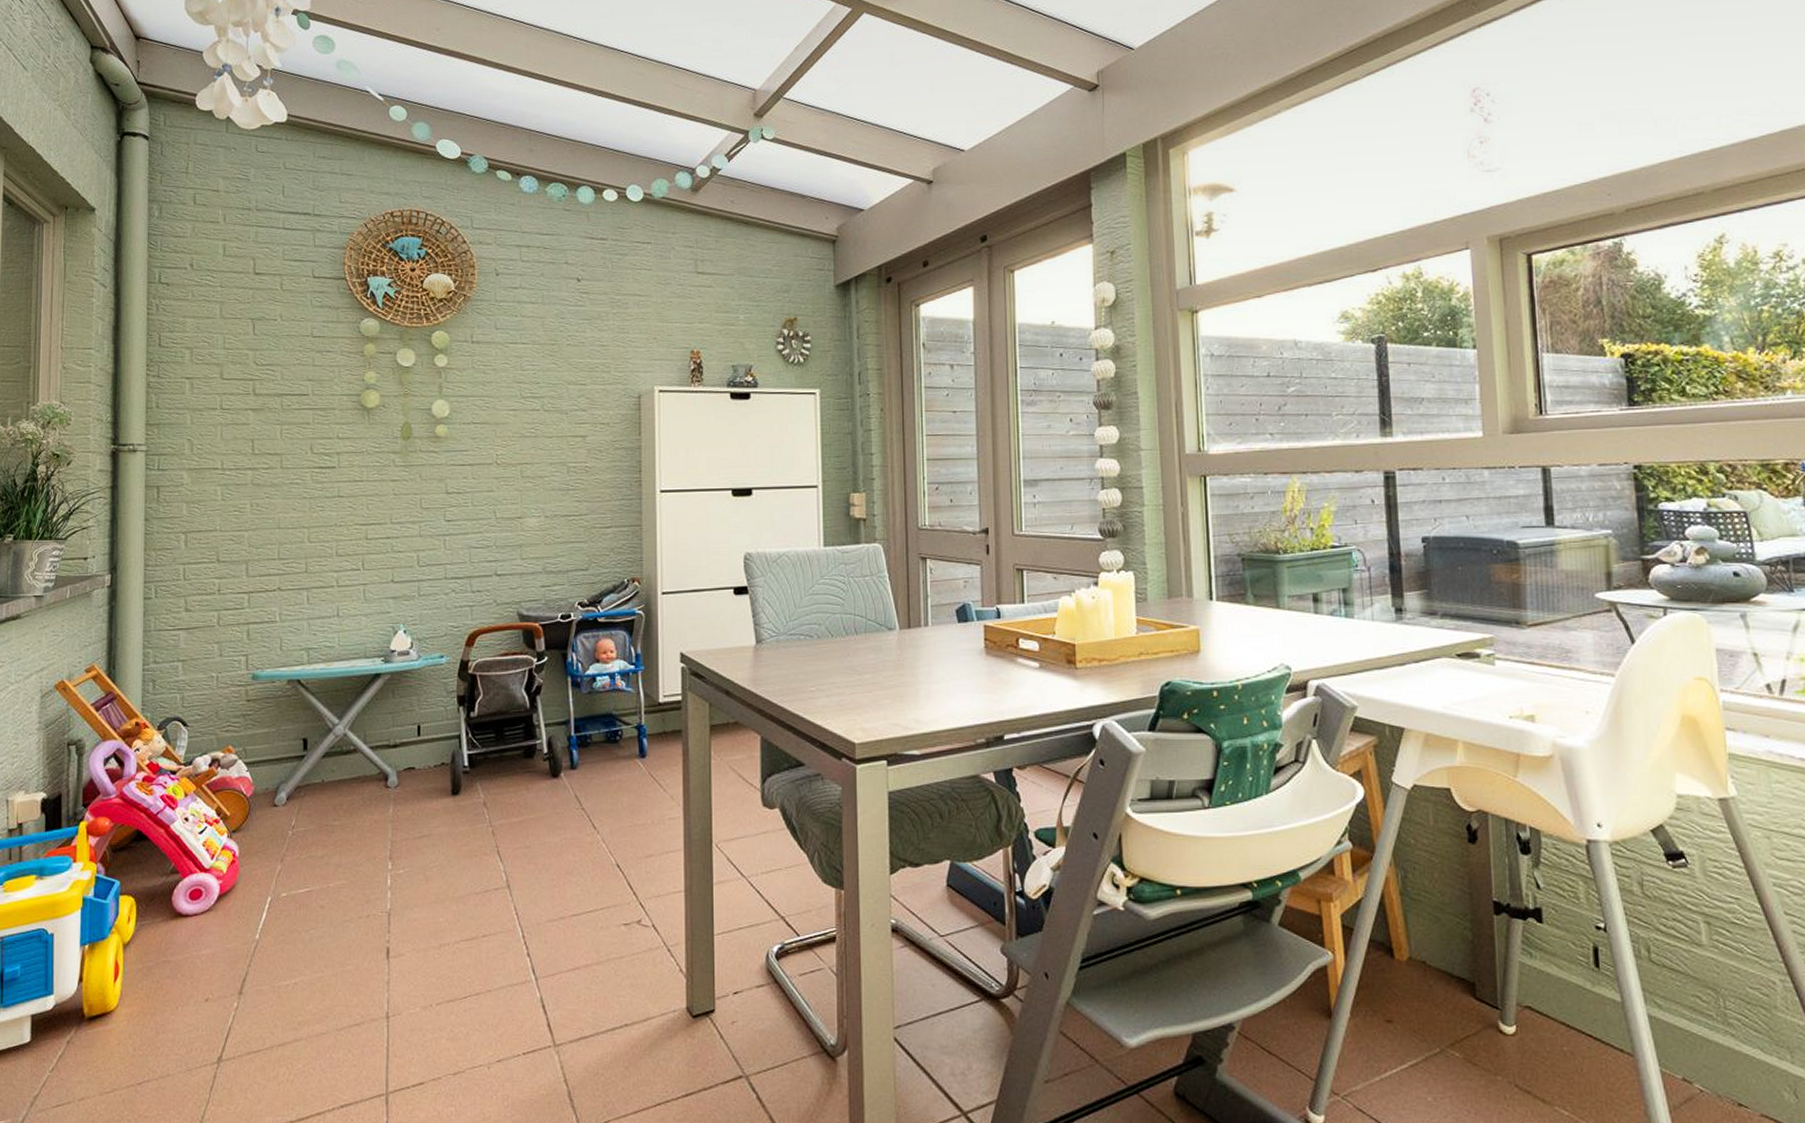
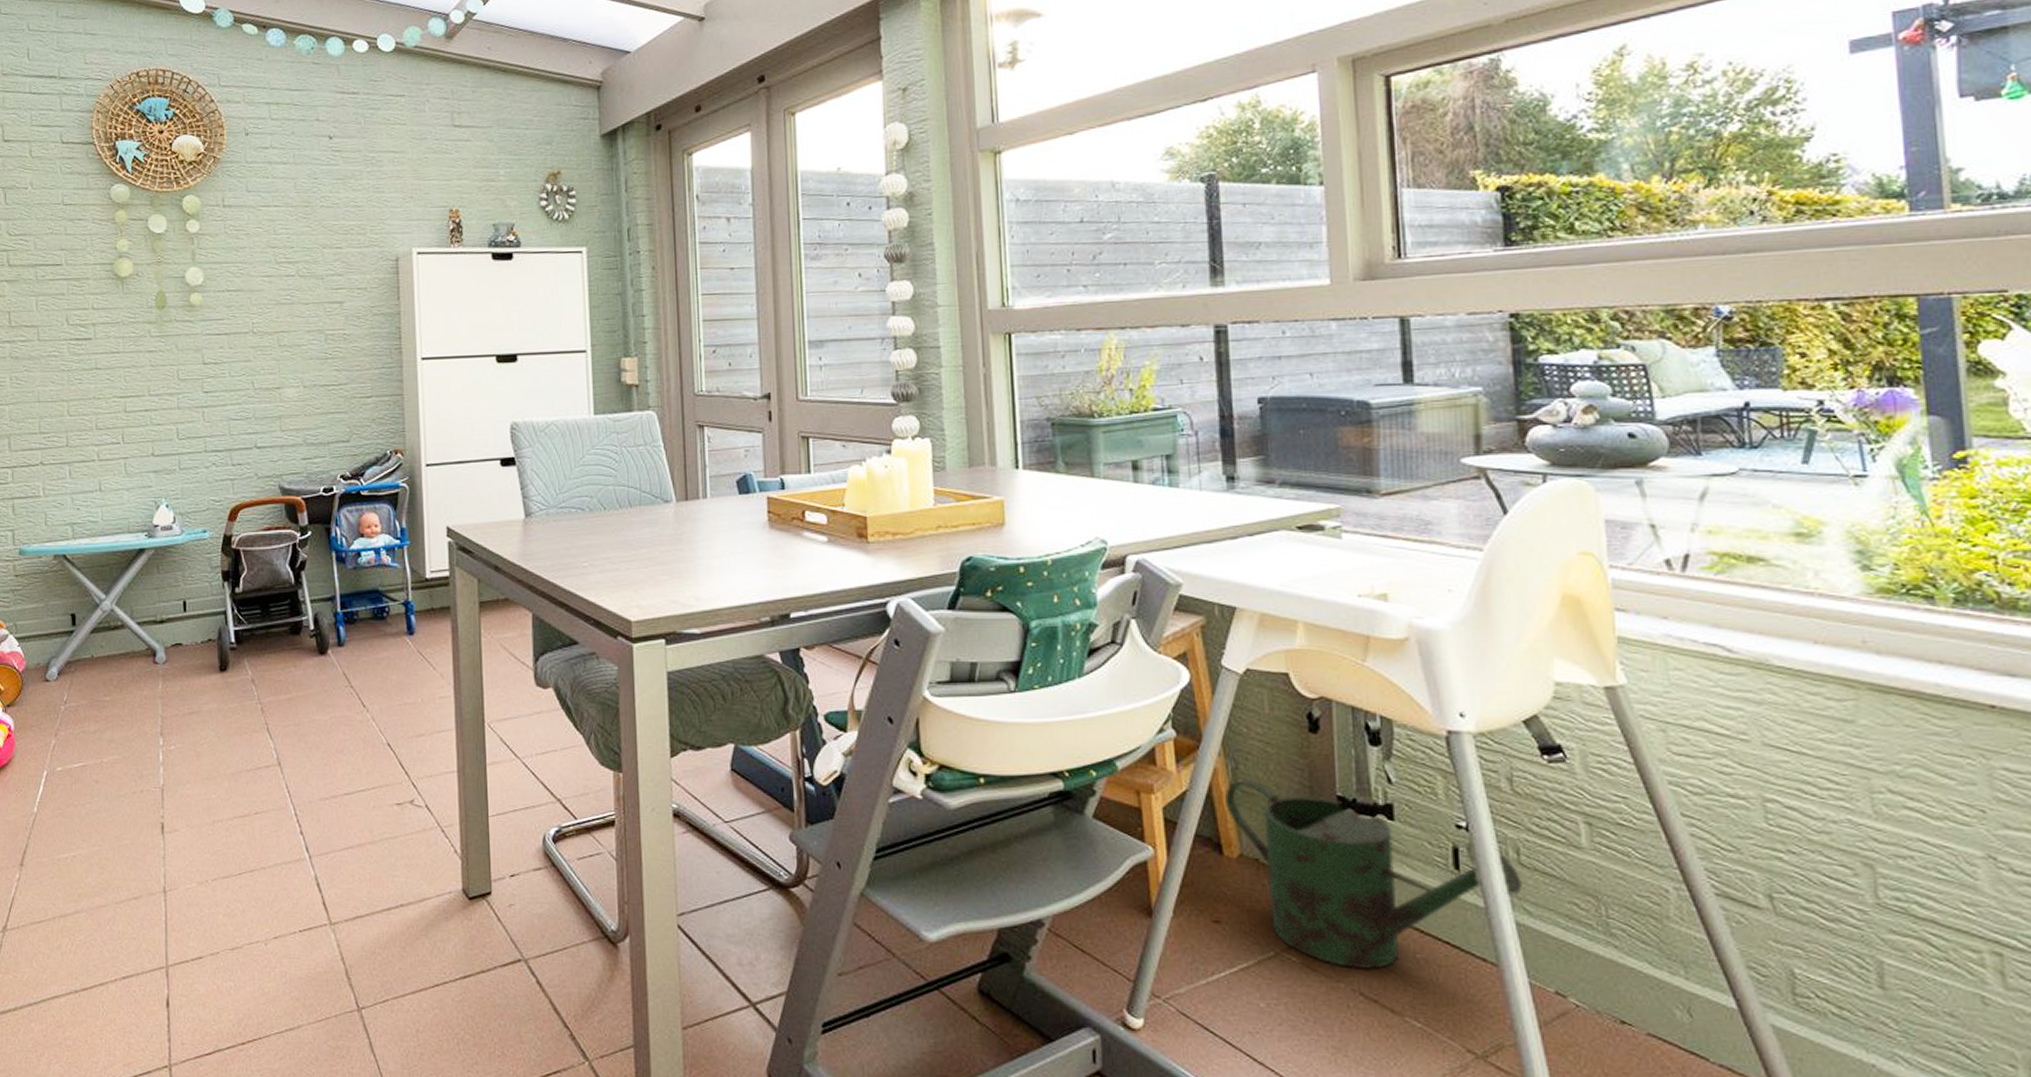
watering can: none [1396,888,1653,1063] -> present [1225,780,1523,970]

